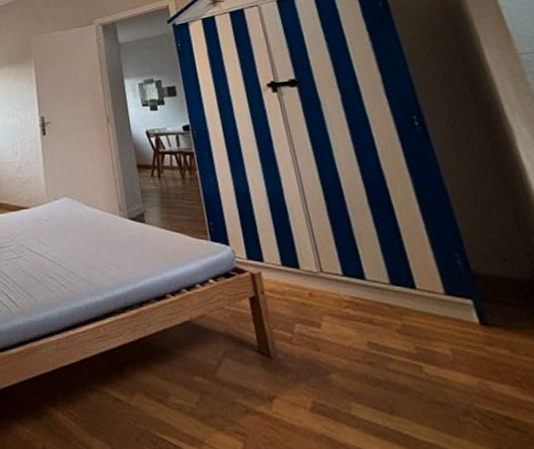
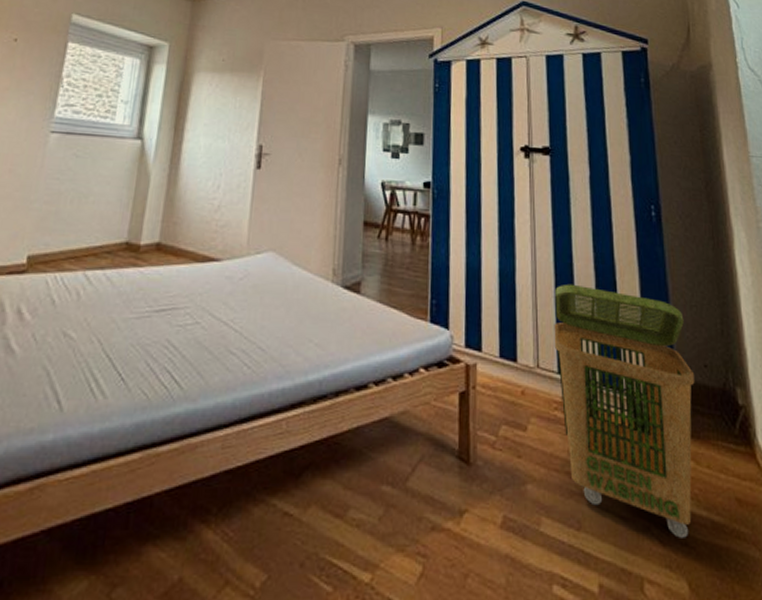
laundry basket: none [326,196,518,422] -> present [554,283,695,538]

